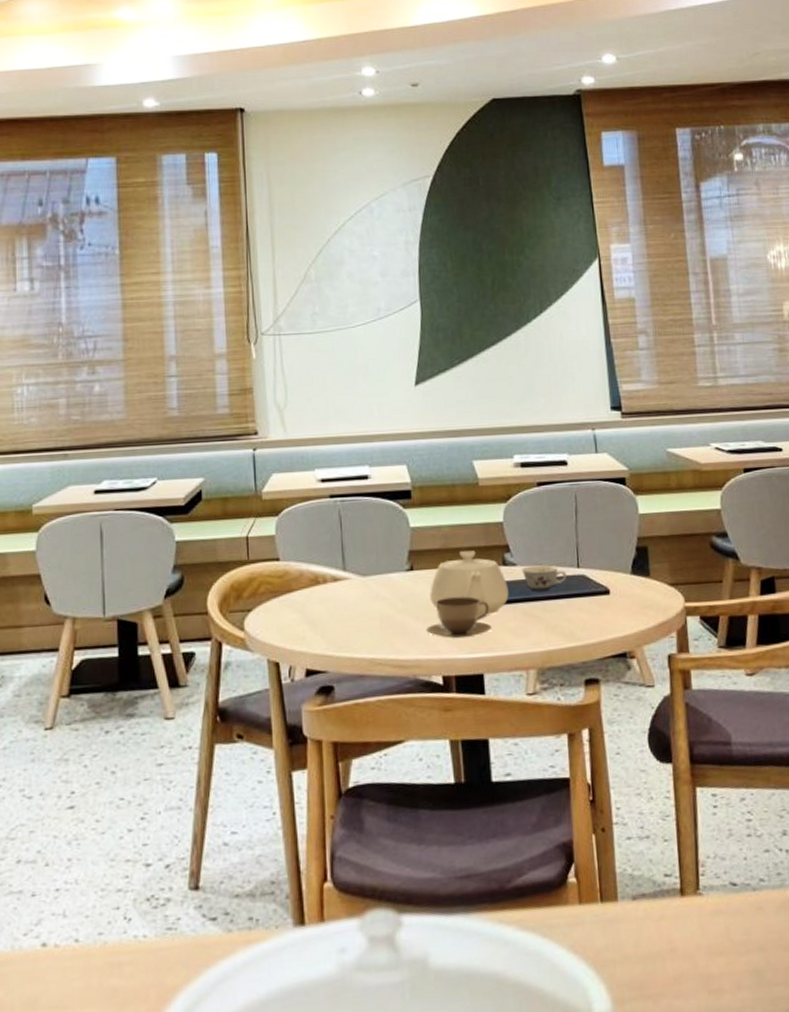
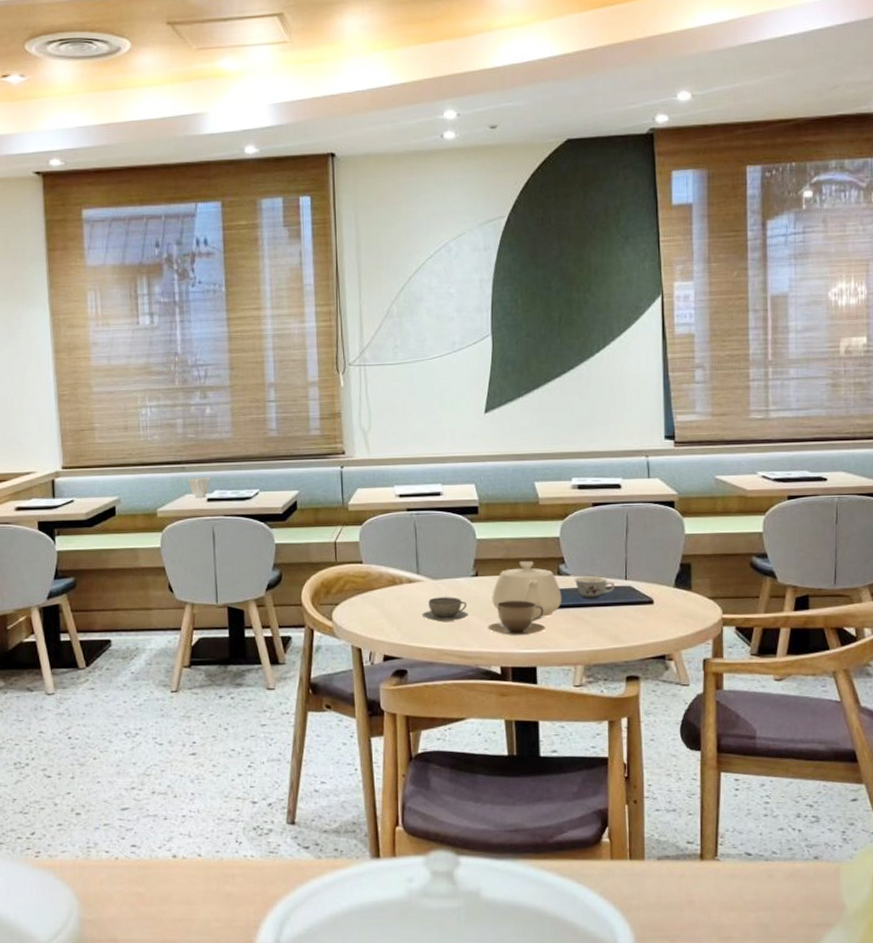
teacup: none [70,465,99,491] -> present [187,477,211,499]
teacup: none [349,596,405,627] -> present [421,597,469,623]

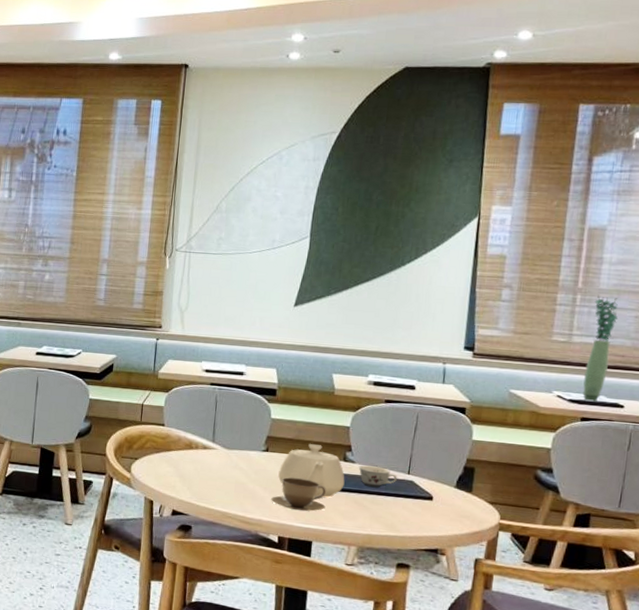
teacup: present [187,477,211,499] -> none [21,333,41,352]
teacup: present [421,597,469,623] -> none [211,465,256,490]
vase: none [784,365,810,478] -> present [582,294,618,402]

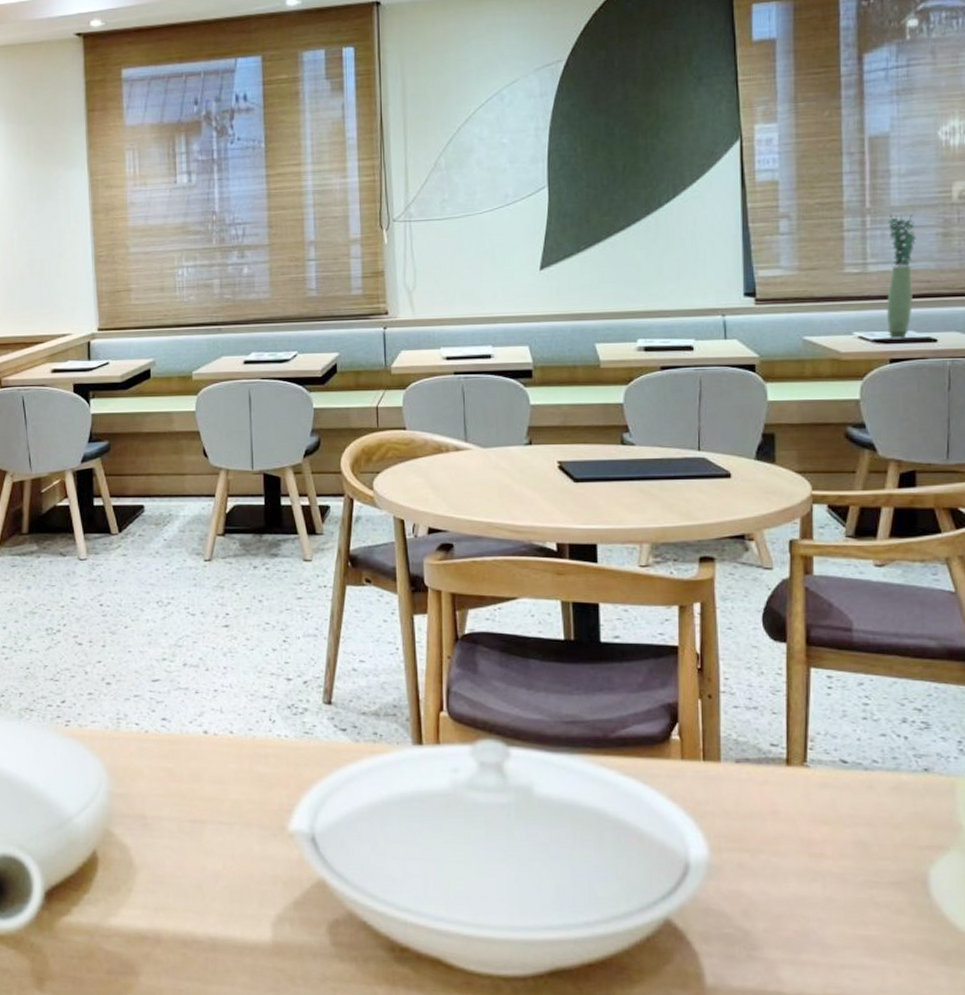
teacup: present [270,477,326,511] -> none [541,472,607,509]
teapot: present [278,444,345,498] -> none [547,429,626,491]
teacup: present [358,465,397,488] -> none [639,446,686,472]

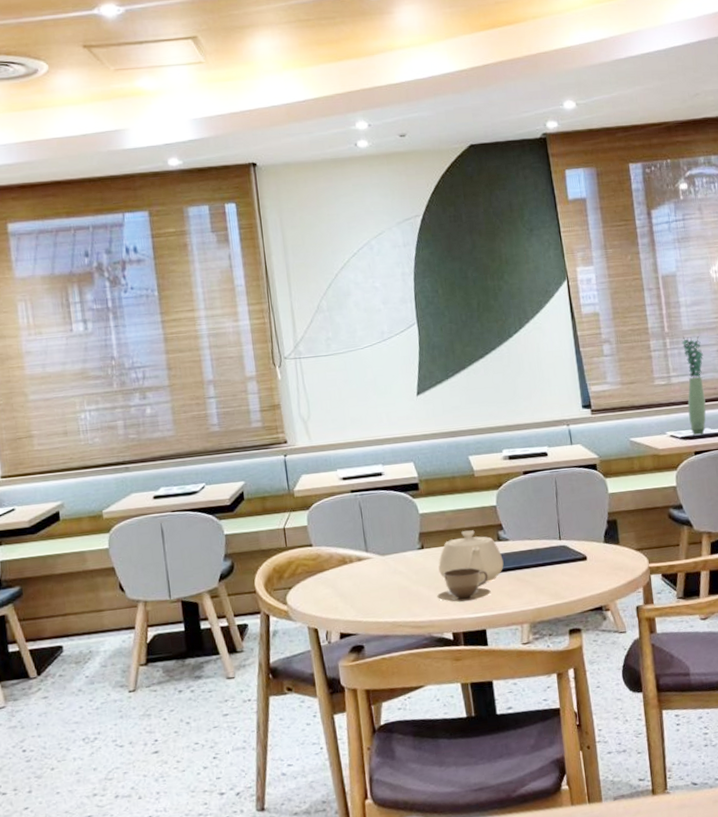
teacup: none [541,472,607,509] -> present [436,567,491,602]
teapot: none [547,429,626,491] -> present [438,530,504,584]

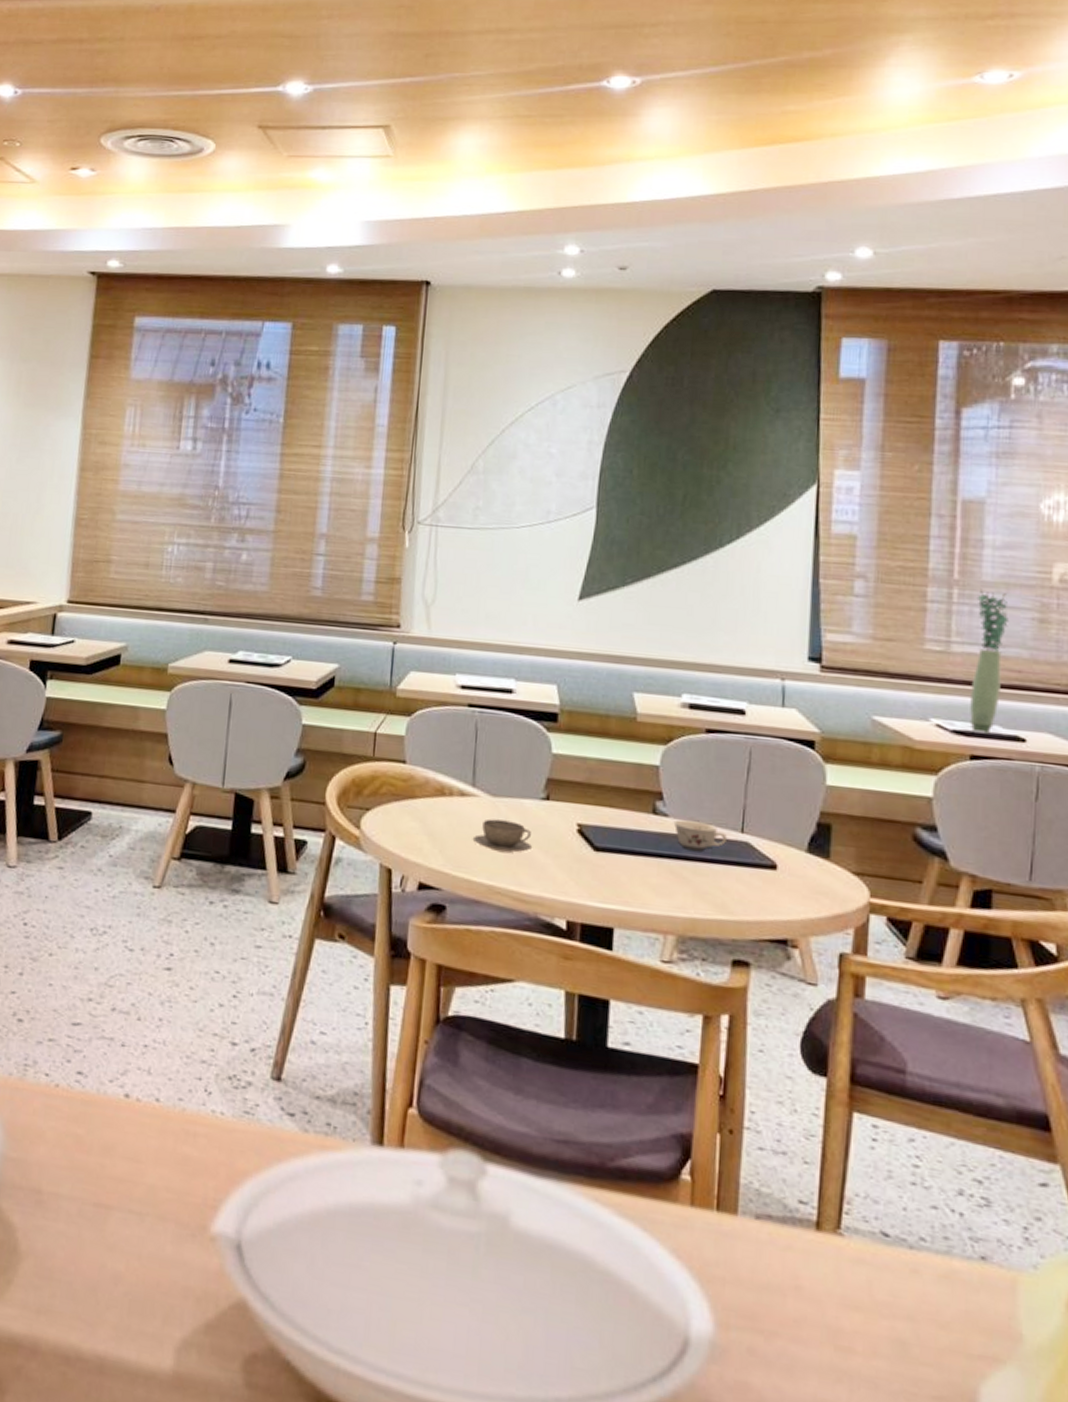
teacup: none [373,570,419,596] -> present [472,819,533,854]
teacup: present [436,567,491,602] -> none [554,836,630,885]
teapot: present [438,530,504,584] -> none [564,789,656,865]
teacup: none [513,539,551,562] -> present [673,819,727,853]

